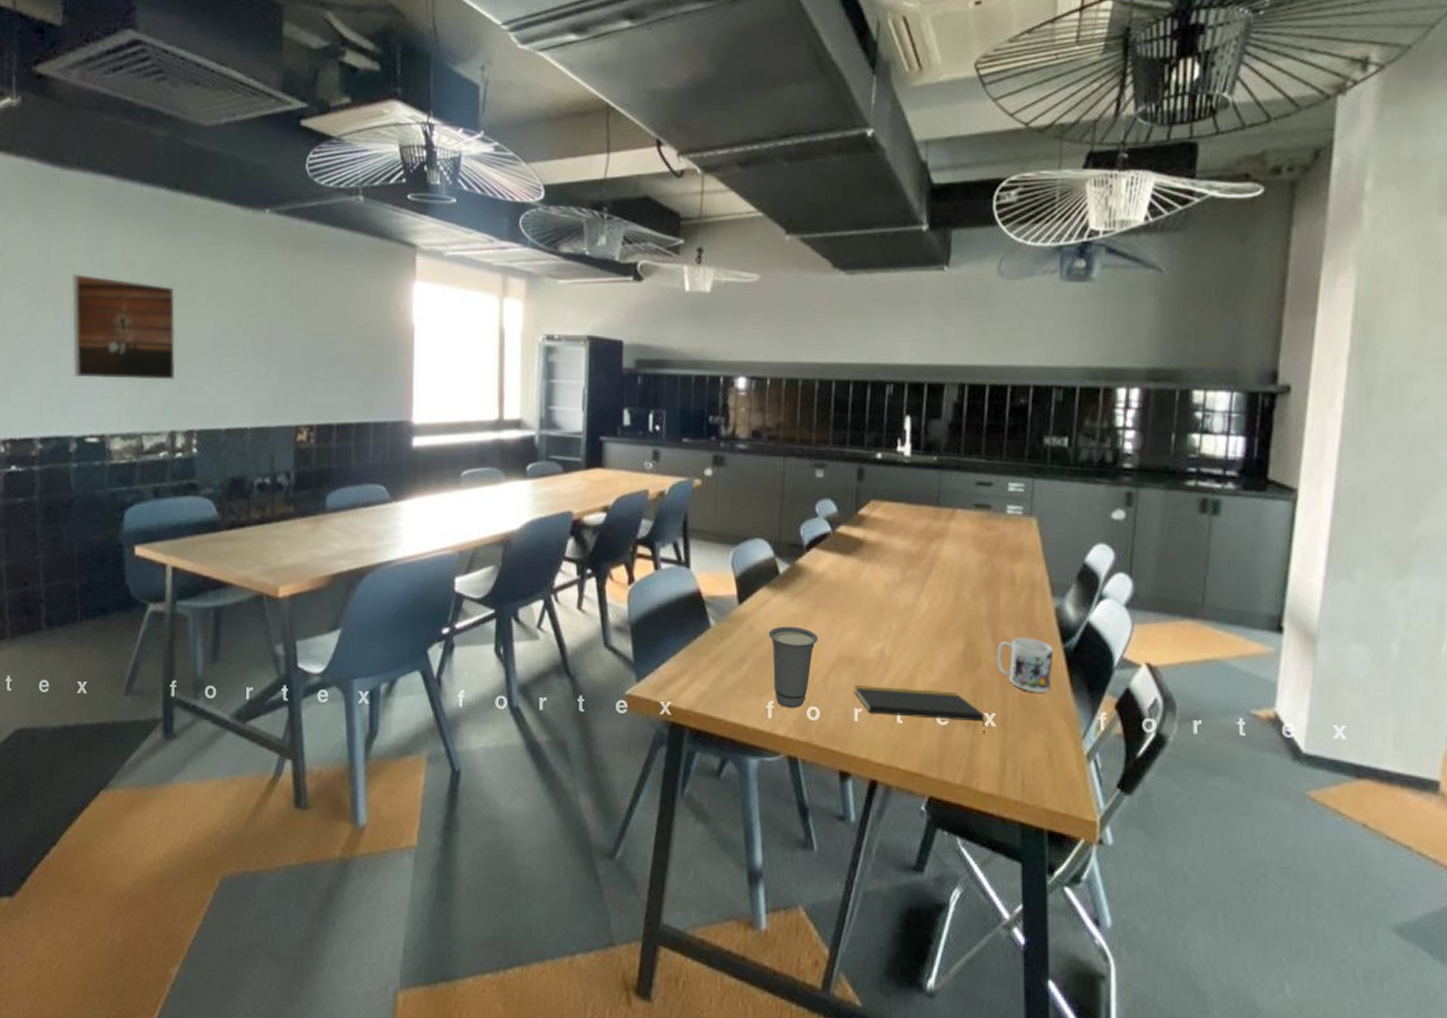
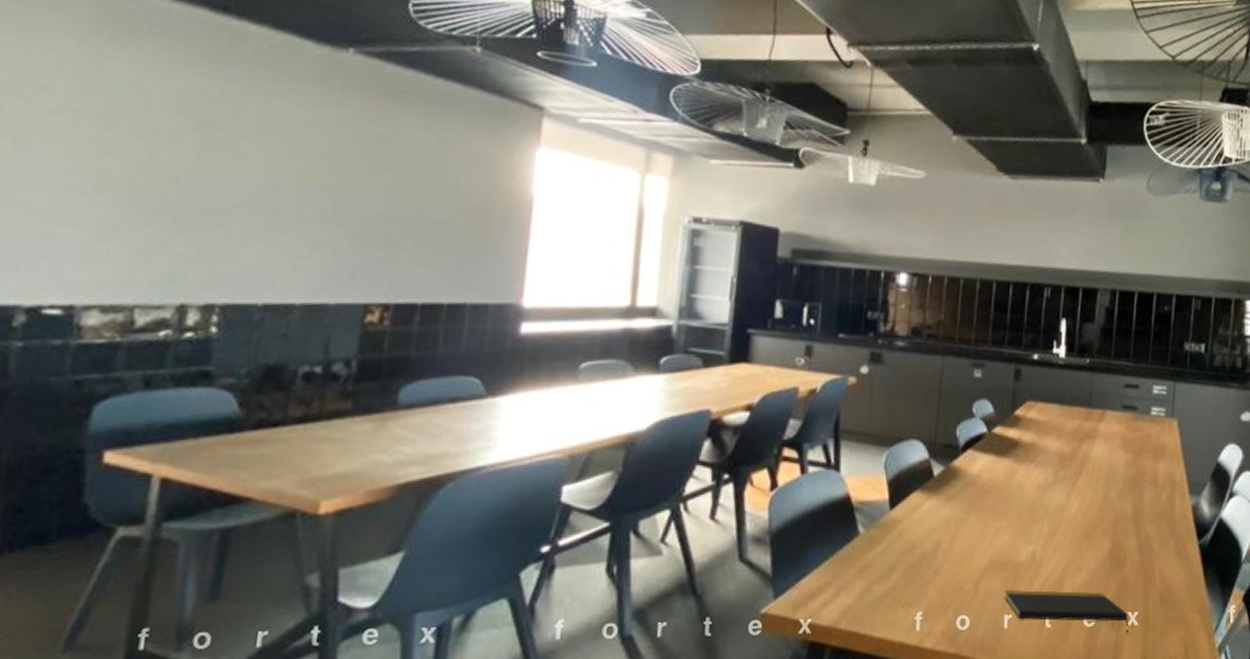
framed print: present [71,273,176,380] -> none [33,98,207,241]
cup: present [768,626,819,708] -> none [920,531,971,618]
mug: present [996,638,1053,693] -> none [1139,536,1190,589]

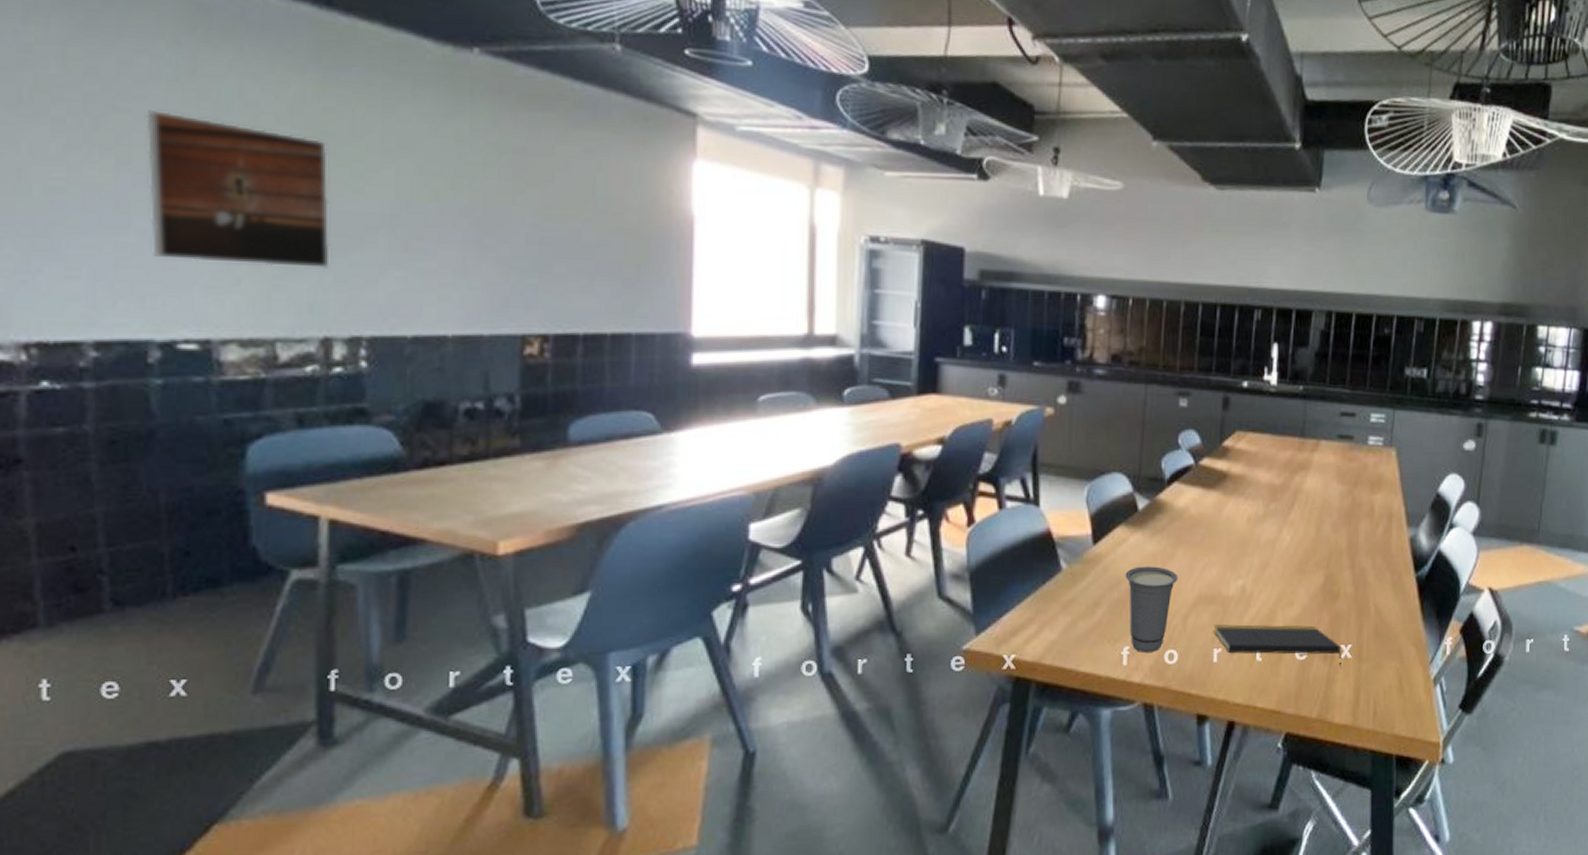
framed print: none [33,98,207,241] -> present [146,109,330,268]
cup: none [920,531,971,618] -> present [1125,566,1178,652]

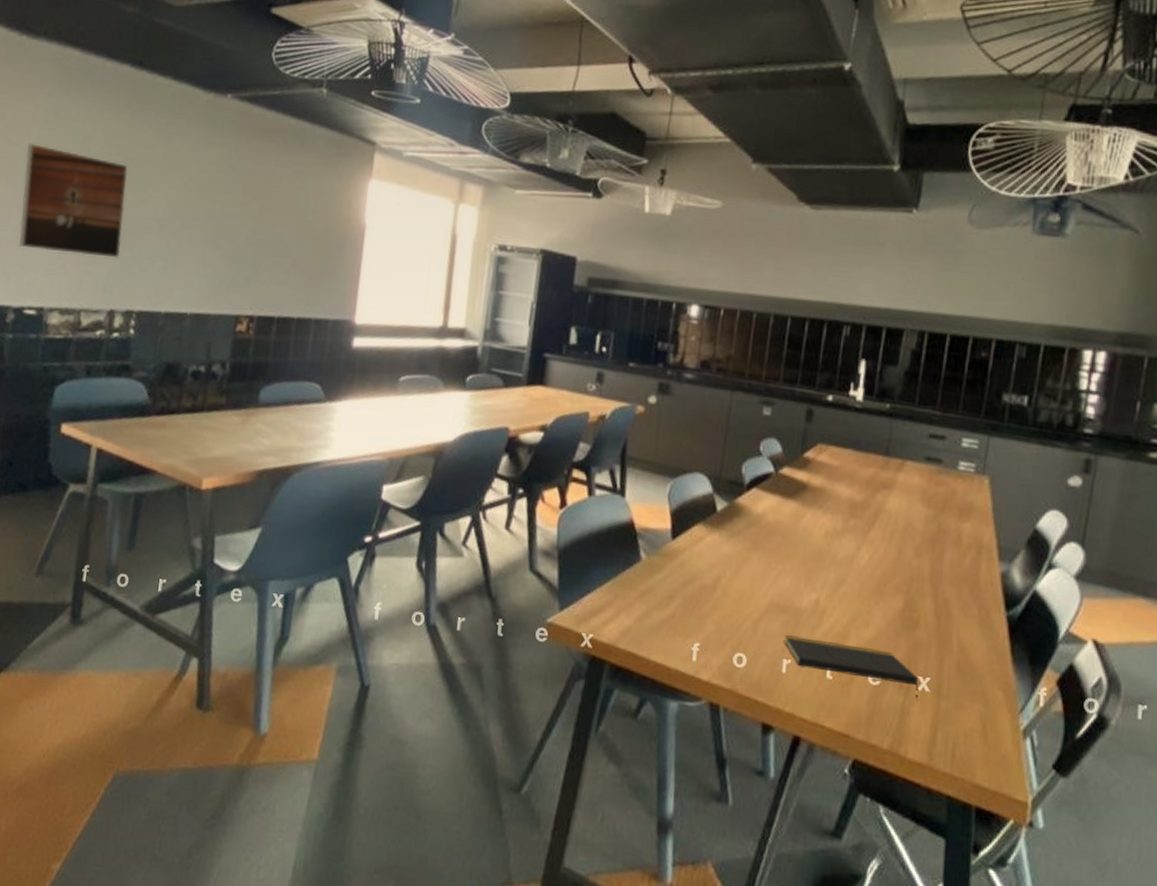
cup: present [1125,566,1178,652] -> none [700,566,752,653]

